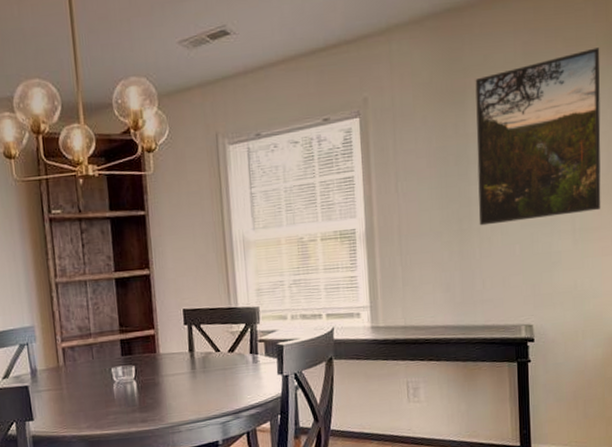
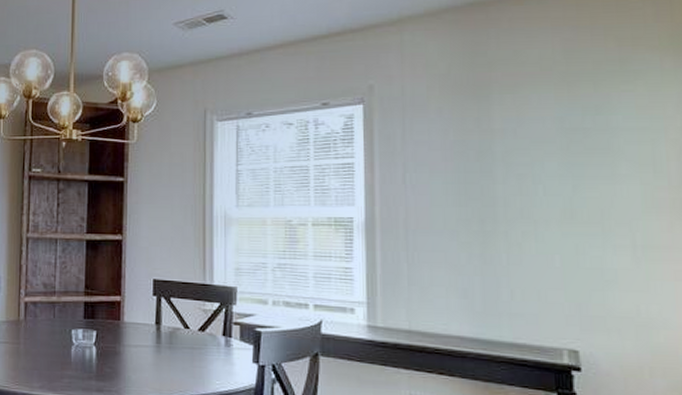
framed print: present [475,47,601,226] -> none [503,49,672,230]

